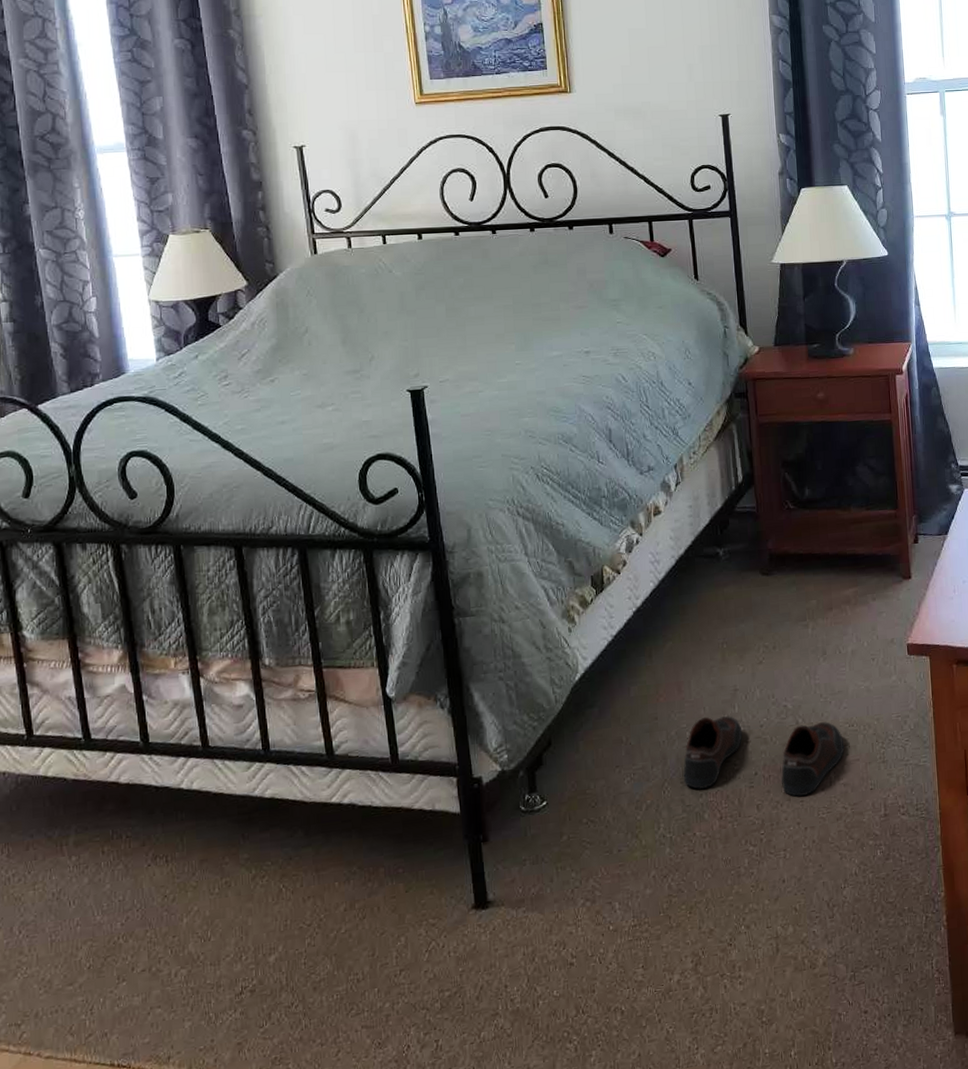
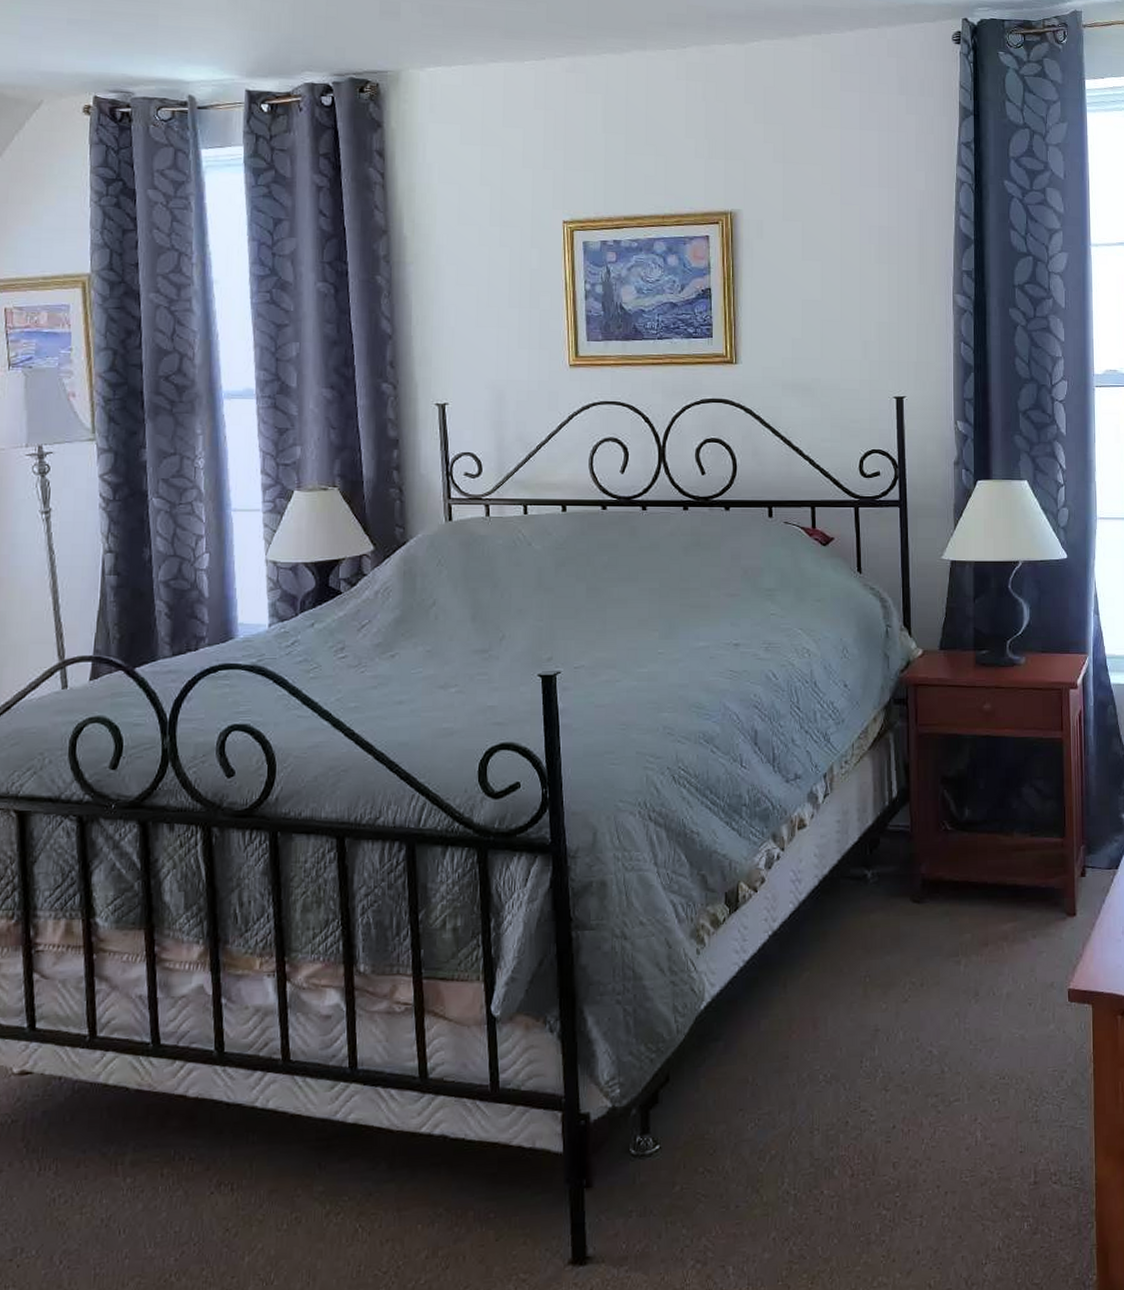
shoe: present [683,716,845,797] -> none [813,1059,994,1156]

